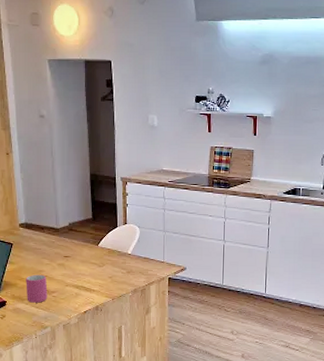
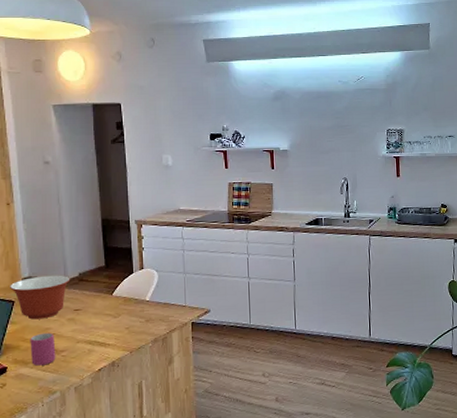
mixing bowl: none [9,223,61,262] -> present [10,275,70,320]

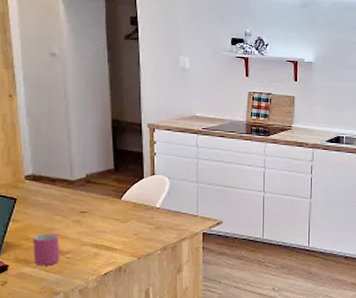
mixing bowl: present [10,275,70,320] -> none [12,174,77,219]

